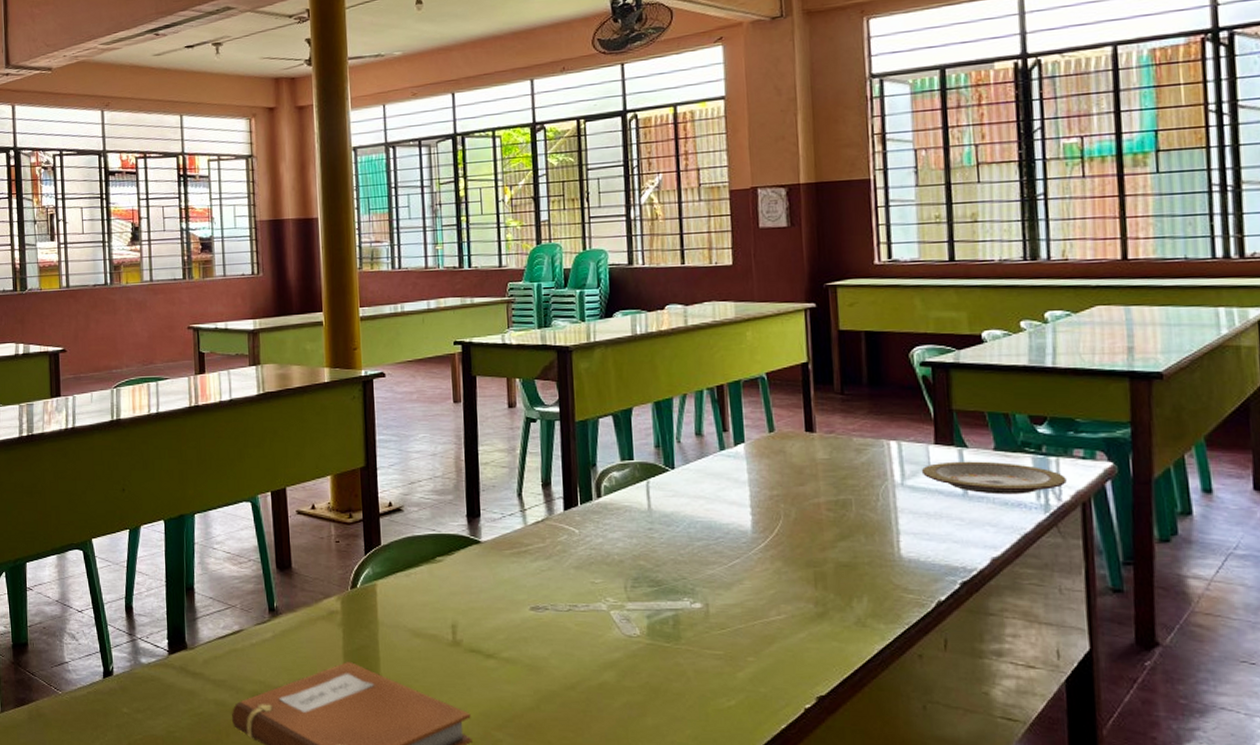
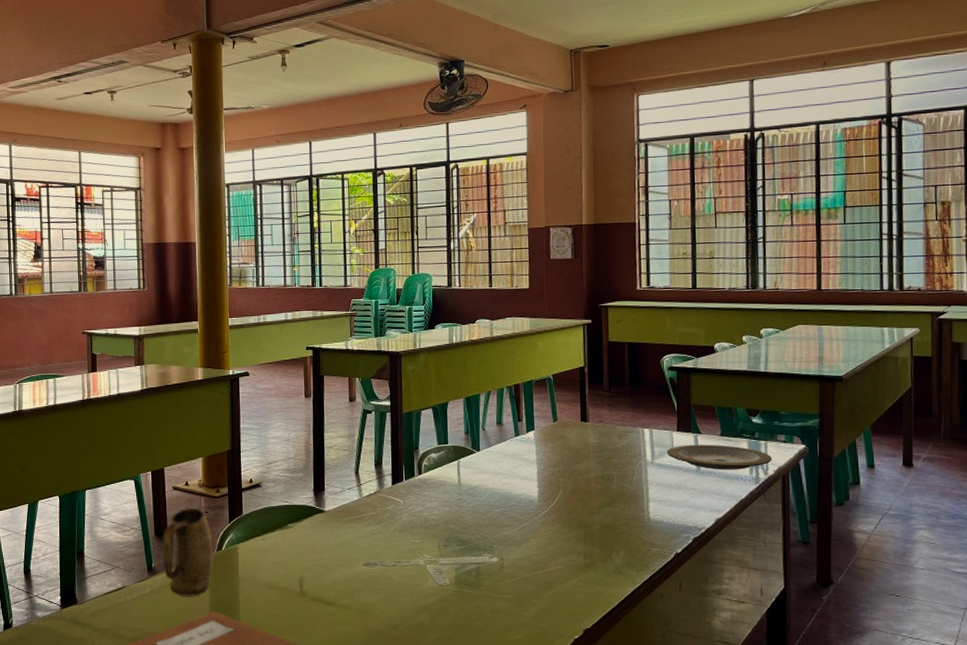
mug: none [285,536,347,645] -> present [162,508,213,598]

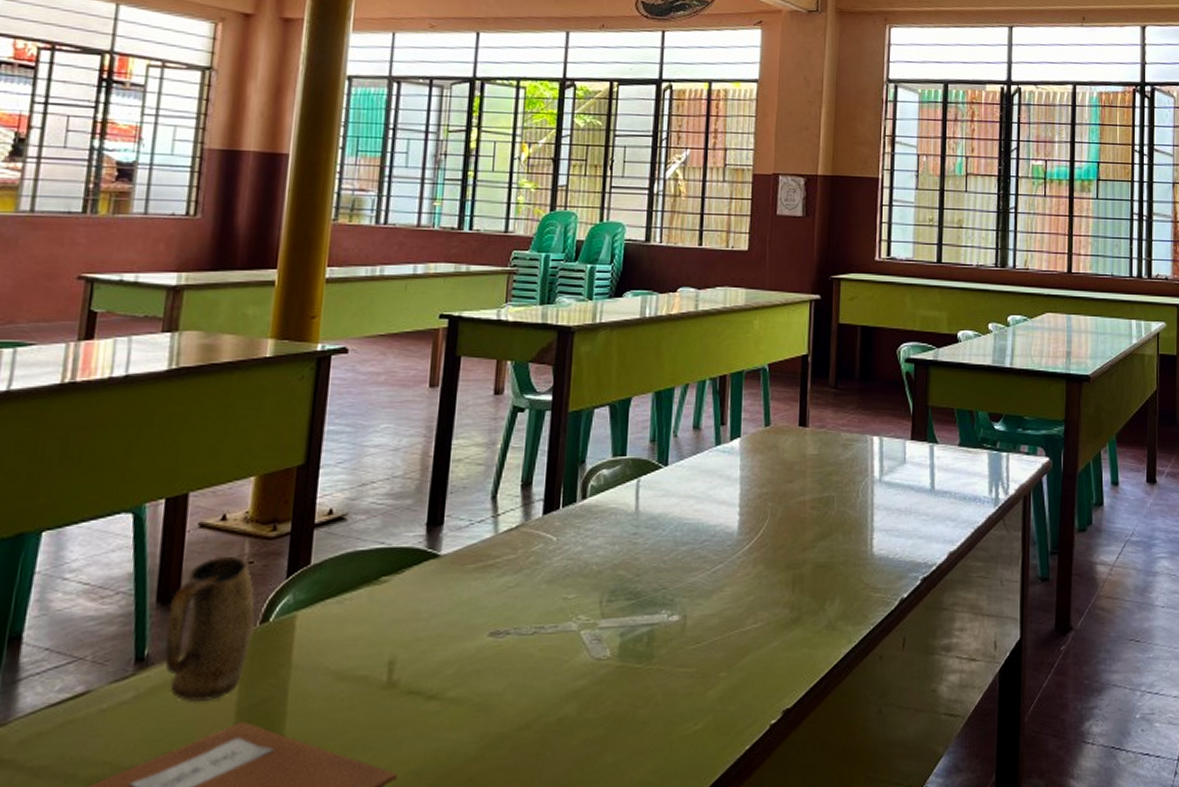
plate: present [666,444,772,470] -> none [897,456,1013,490]

